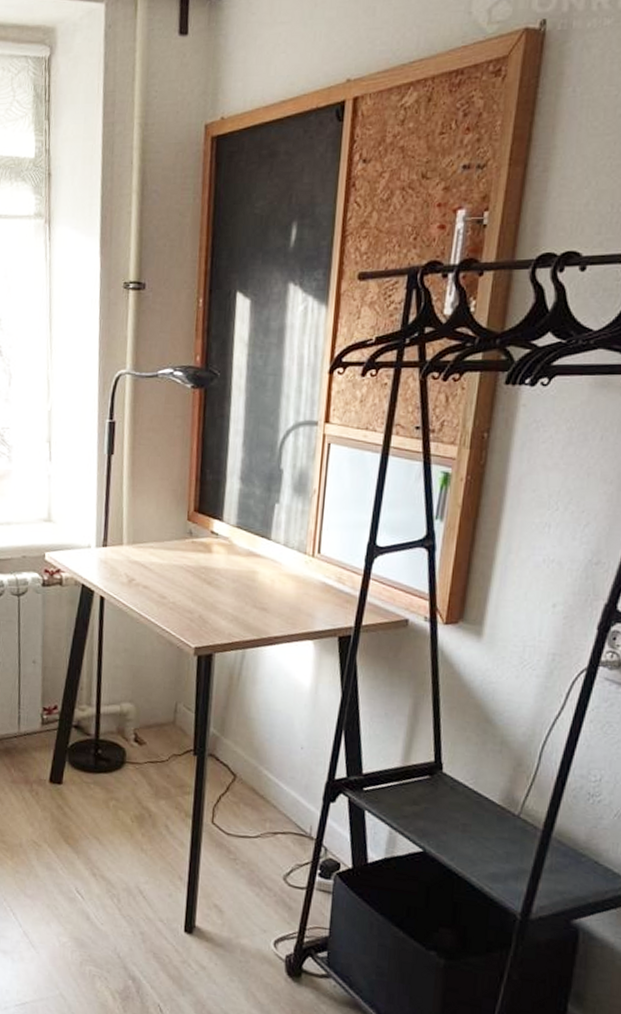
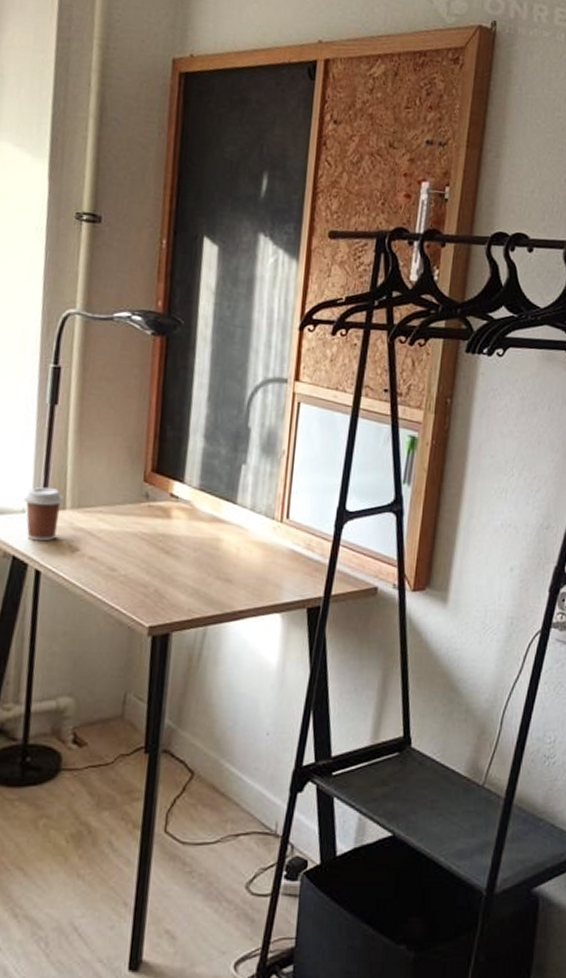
coffee cup: none [89,526,122,572] -> present [24,487,64,542]

